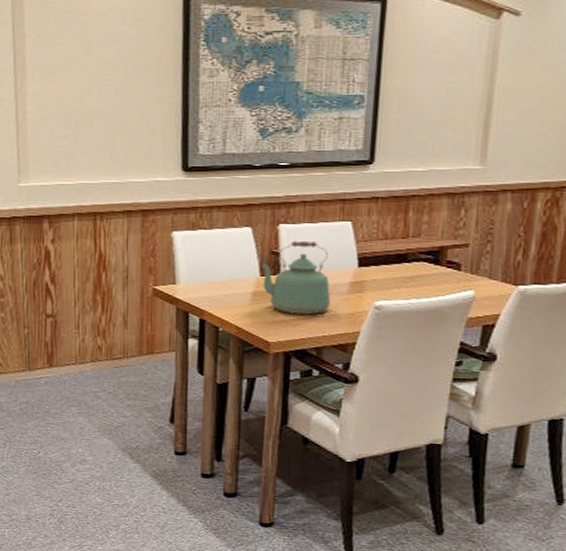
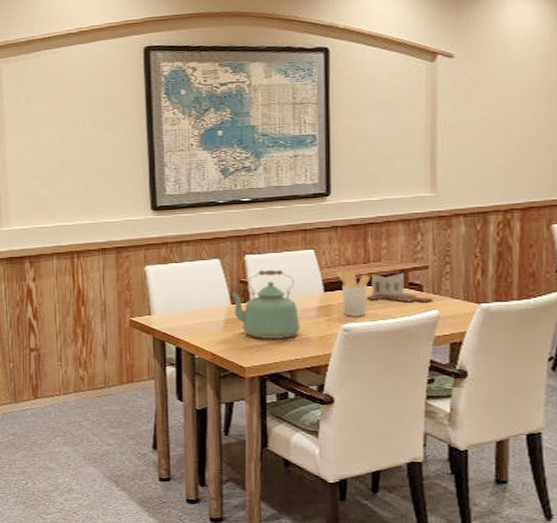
utensil holder: none [373,245,408,294] -> present [337,270,370,317]
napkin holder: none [402,249,470,282] -> present [367,272,433,303]

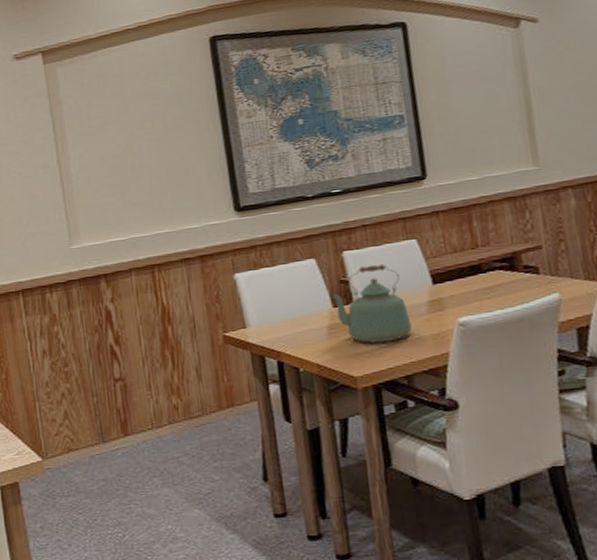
utensil holder: present [337,270,370,317] -> none [444,258,482,309]
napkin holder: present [367,272,433,303] -> none [480,255,552,289]

